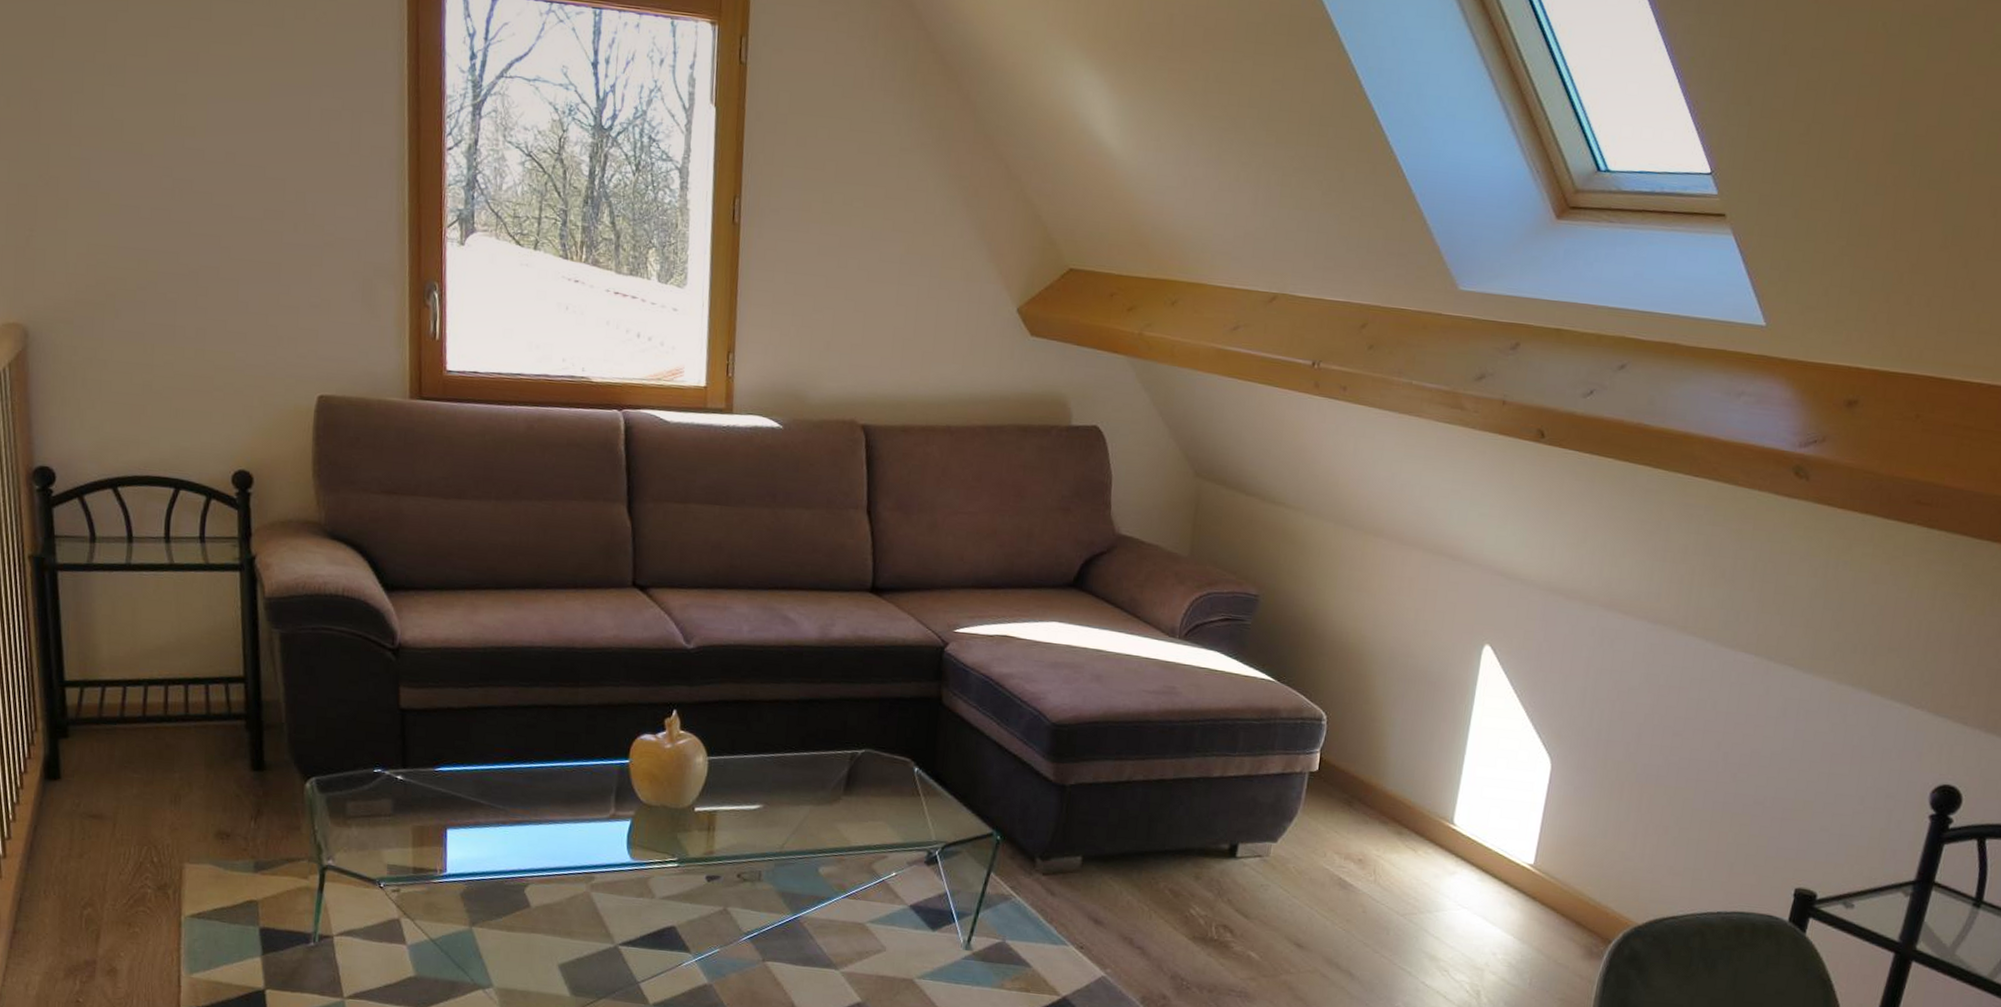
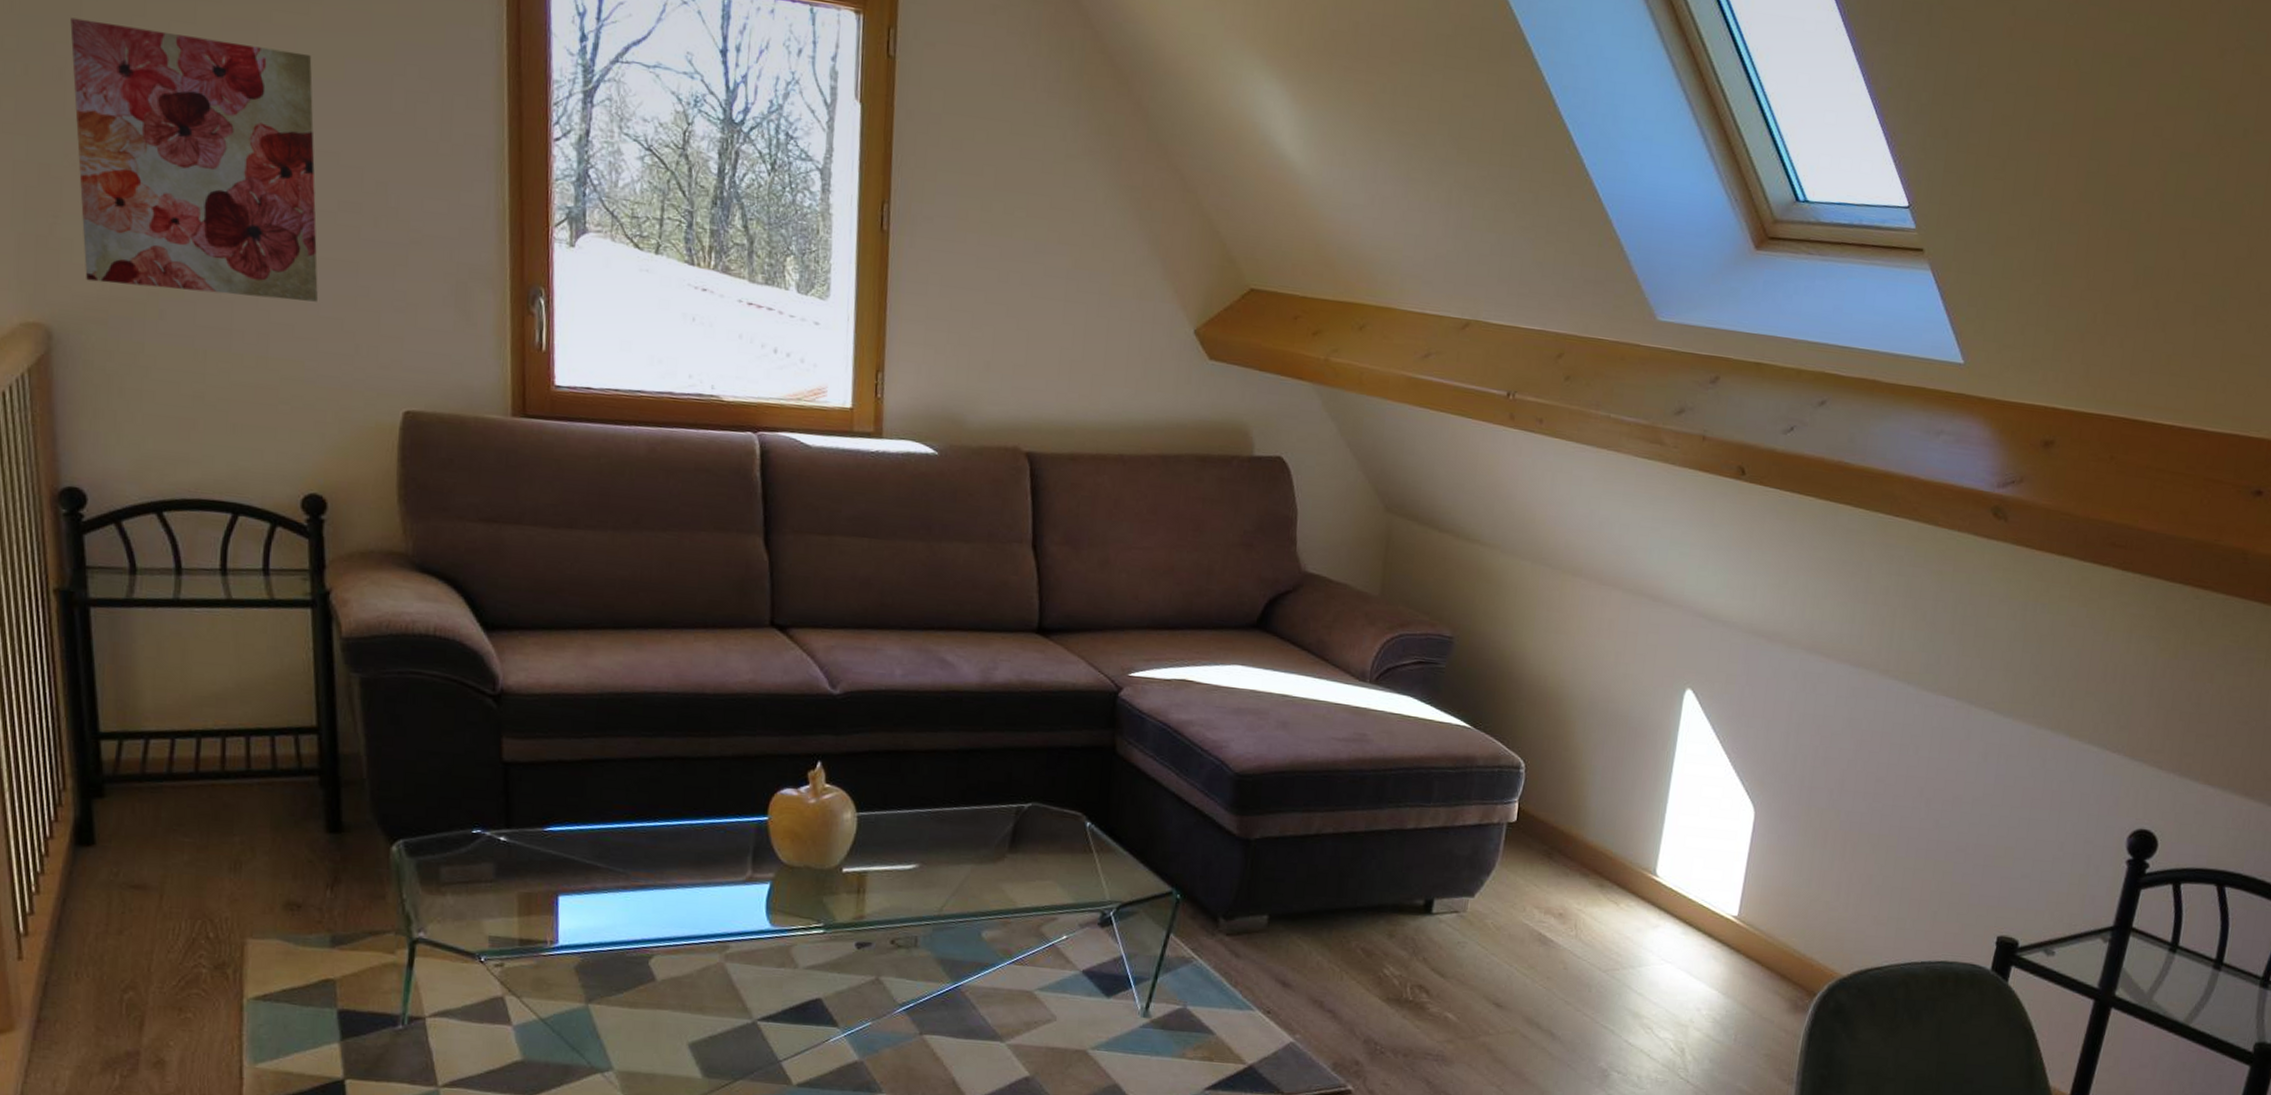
wall art: none [44,55,247,300] -> present [70,17,318,302]

